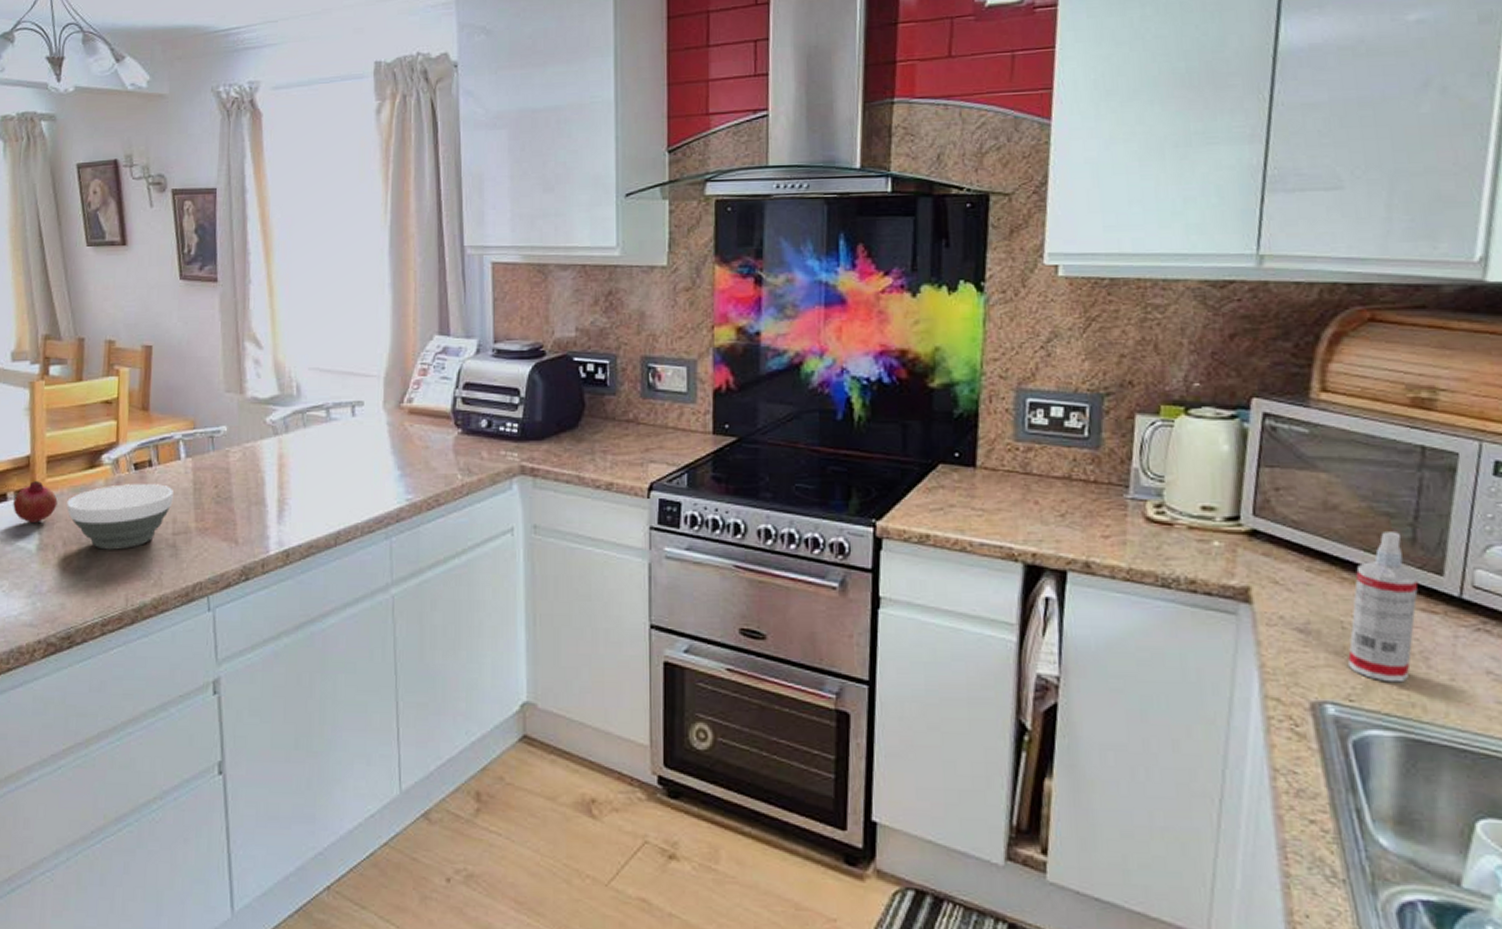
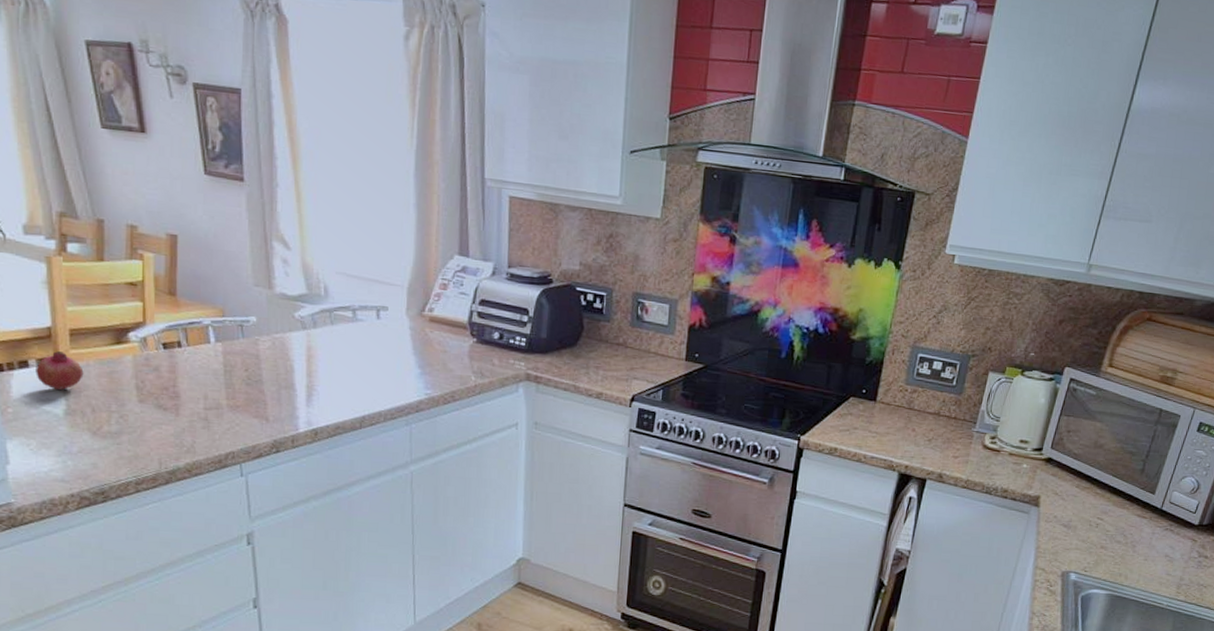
bowl: present [67,484,173,550] -> none [94,361,204,420]
spray bottle: present [1348,532,1419,683] -> none [1089,464,1140,561]

